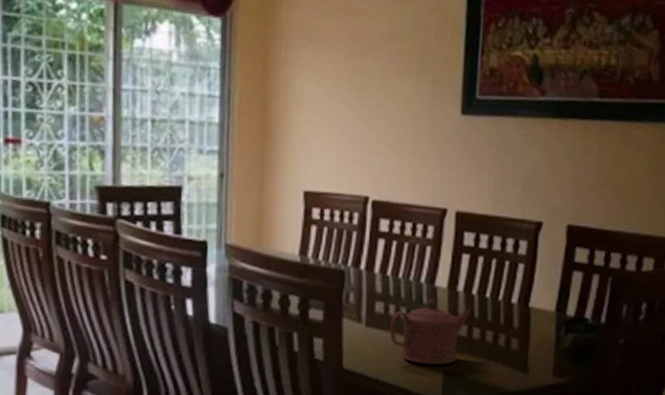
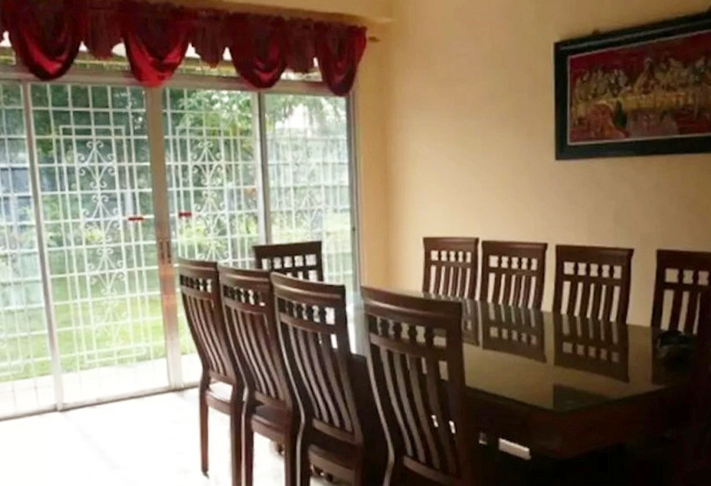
teapot: present [389,299,471,365] -> none [503,322,575,380]

